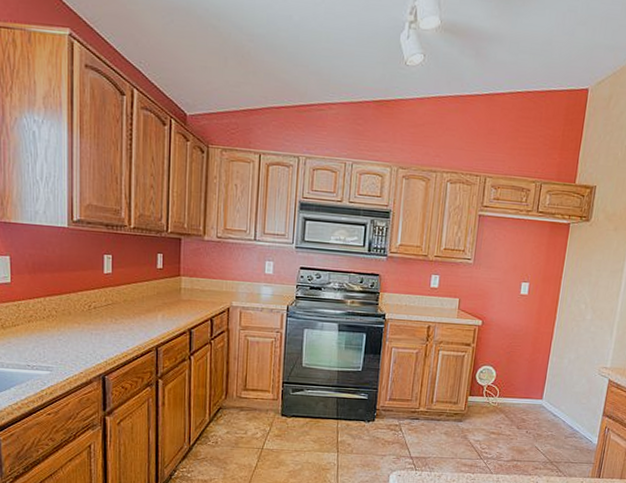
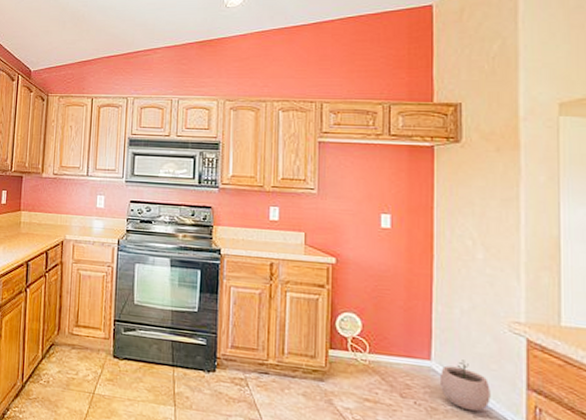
plant pot: none [545,397,579,434] -> present [439,360,490,412]

